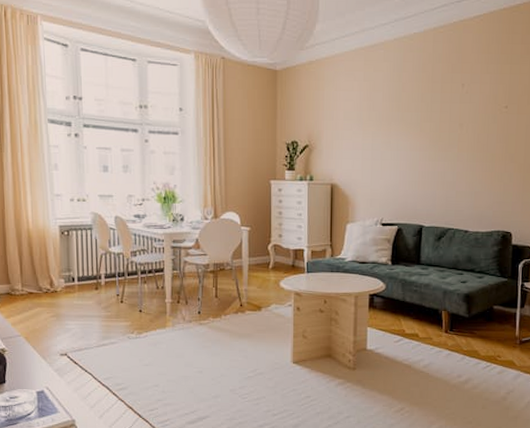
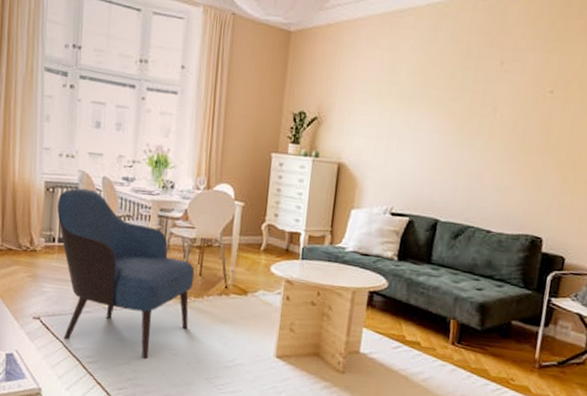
armchair: none [74,229,211,380] -> present [57,188,195,359]

